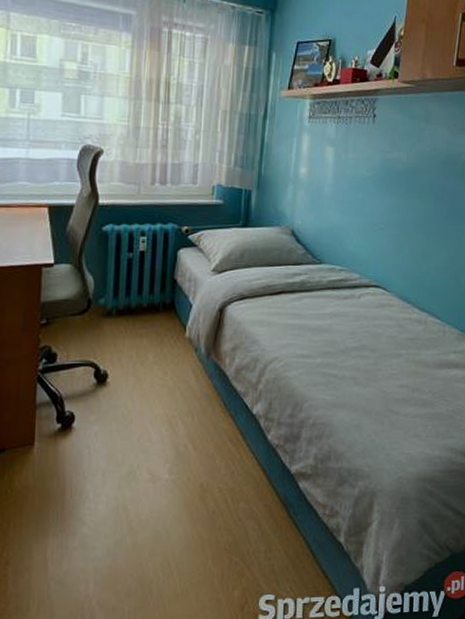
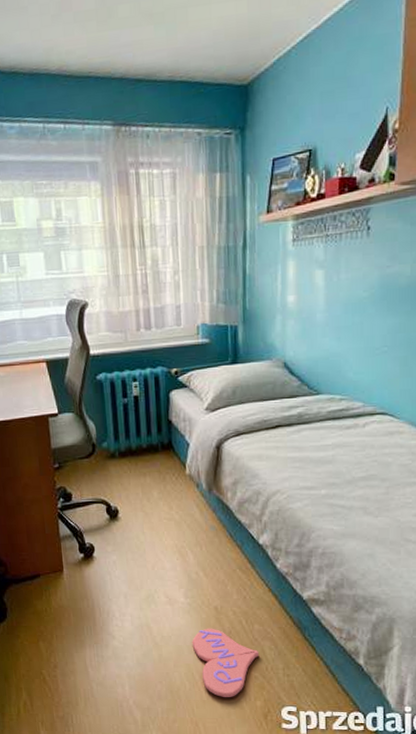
slippers: none [171,508,242,590] -> present [192,628,260,698]

